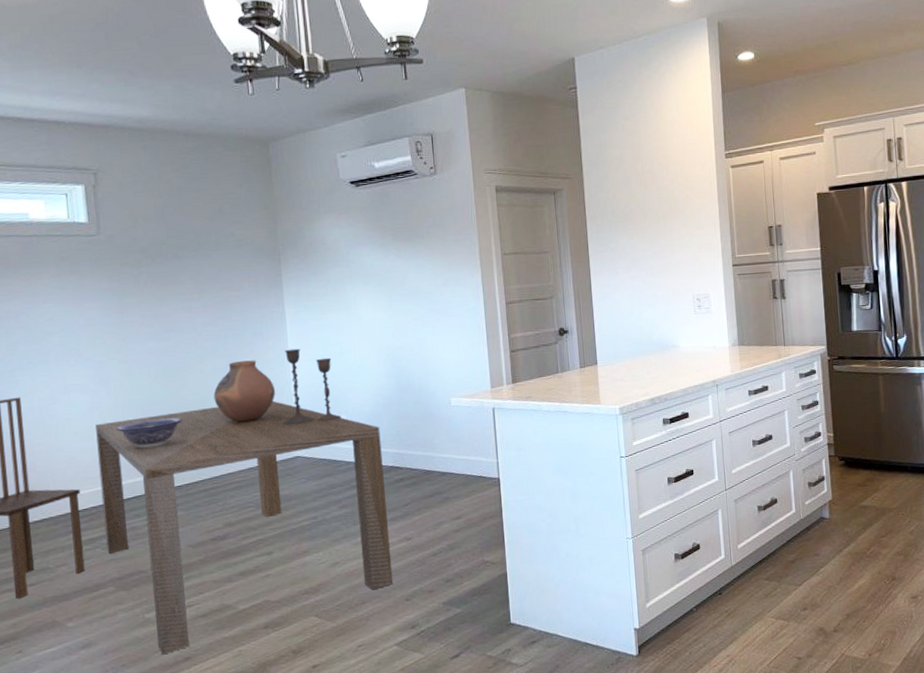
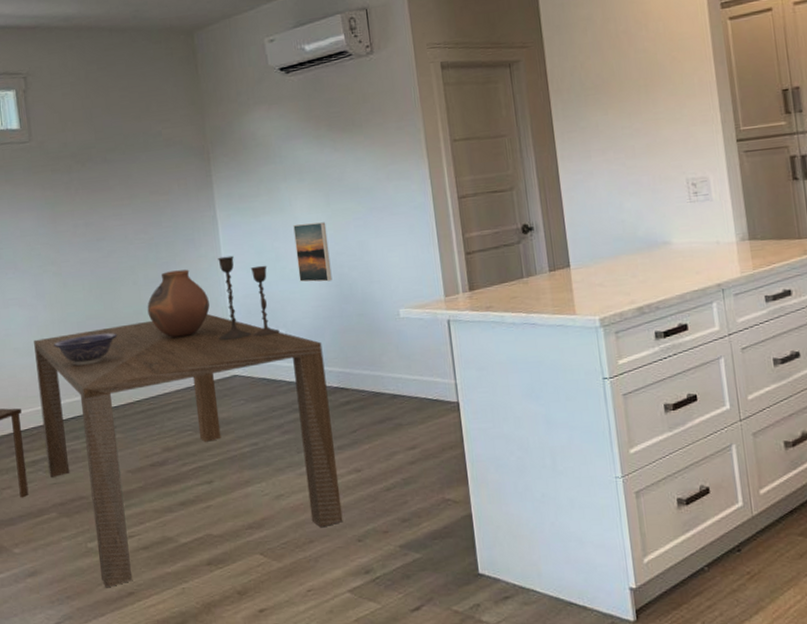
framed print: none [357,321,392,374] -> present [293,222,333,282]

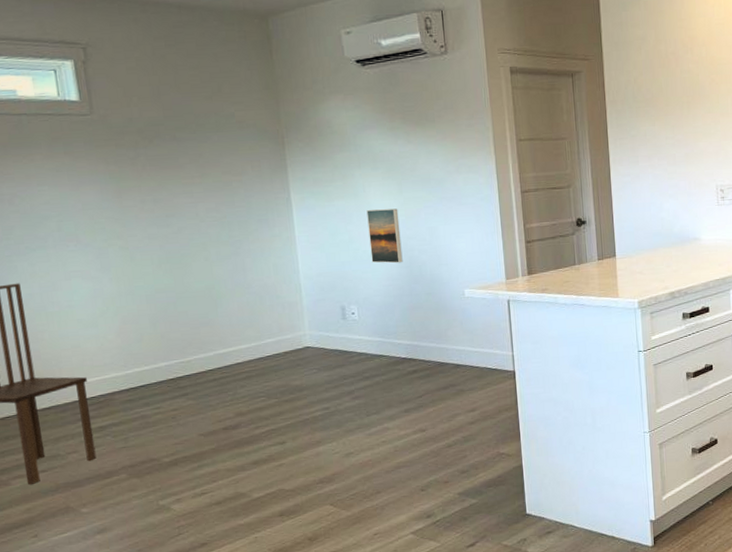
dining table: present [34,313,343,588] -> none [99,289,408,541]
decorative bowl: present [53,333,118,366] -> none [120,306,189,337]
vase: present [147,269,210,337] -> none [219,248,283,311]
candlestick: present [218,255,280,340] -> none [291,236,352,315]

